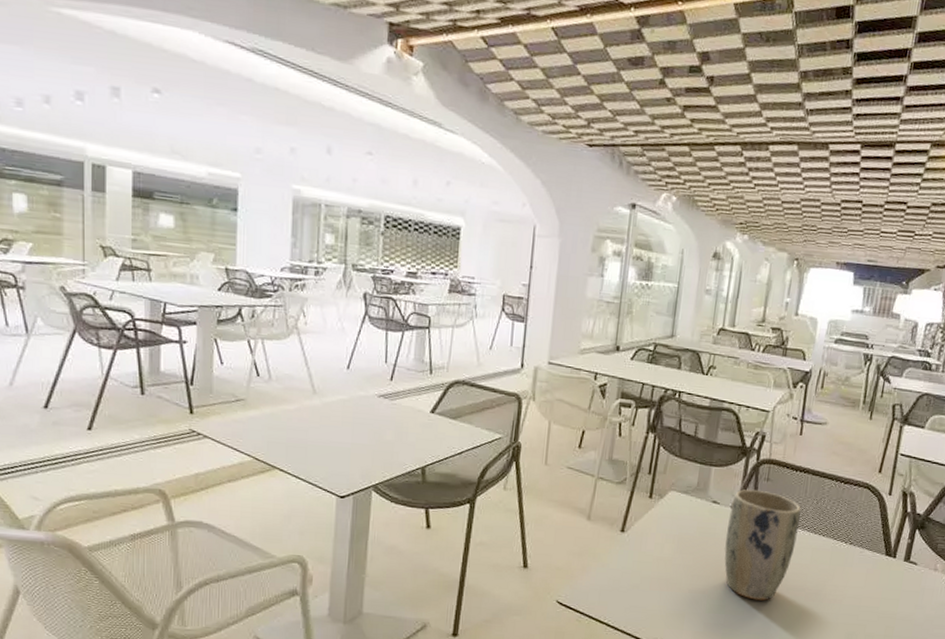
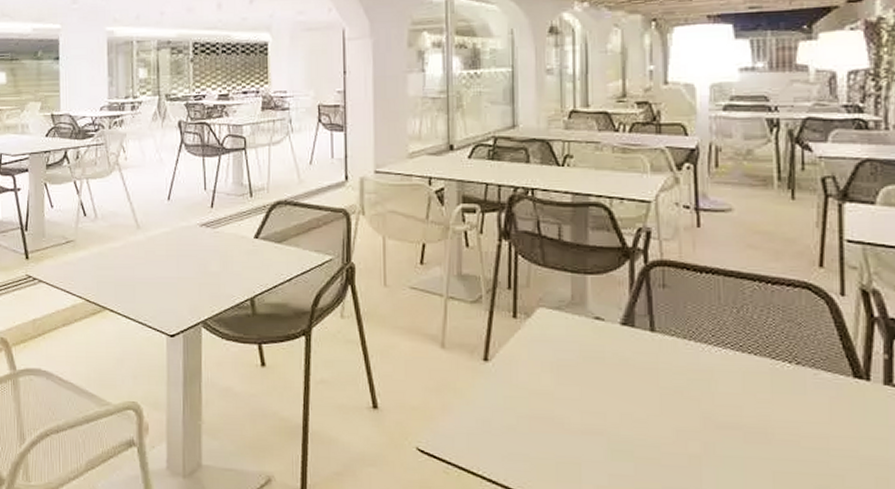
plant pot: present [724,489,801,601] -> none [619,299,719,444]

